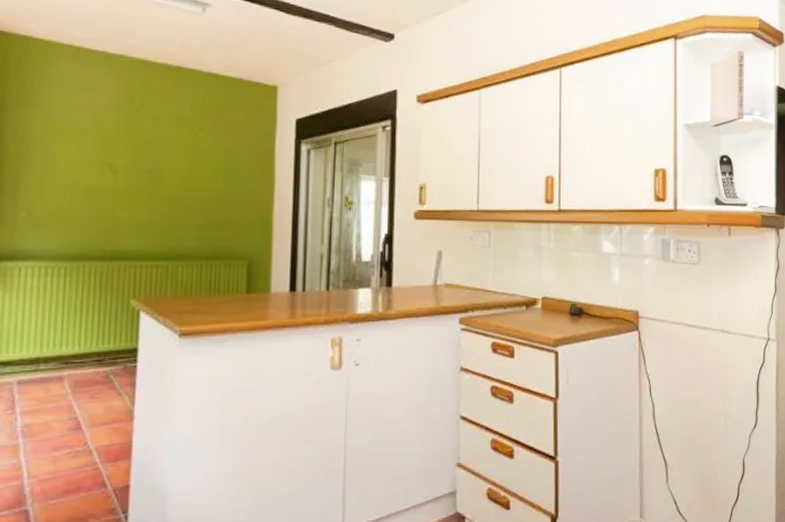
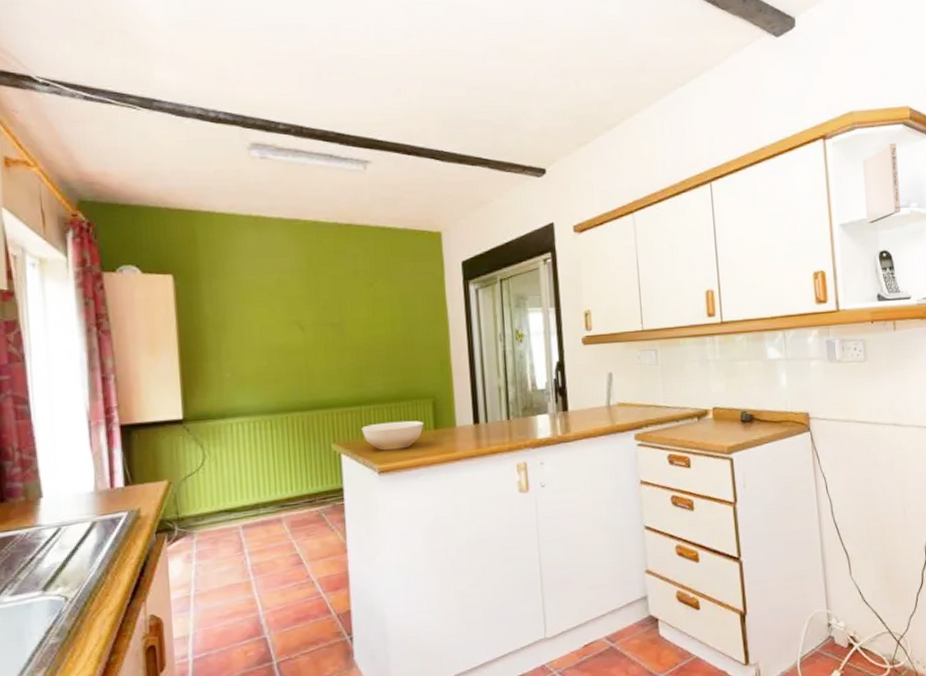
bowl: none [166,281,236,312] -> present [361,420,424,451]

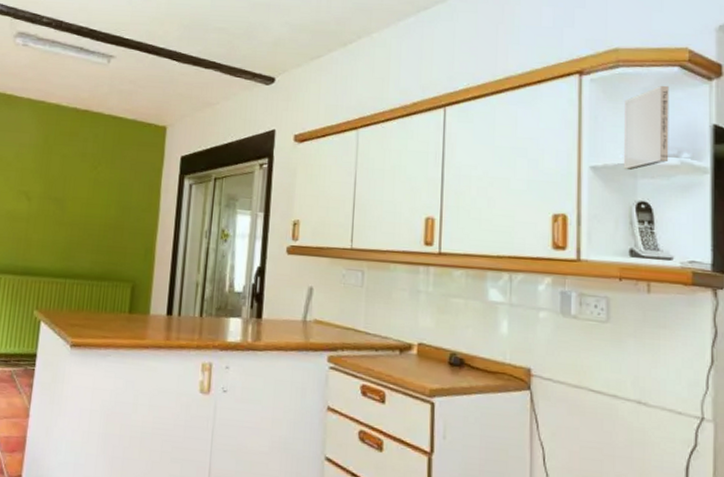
bowl: present [361,420,424,451] -> none [62,298,120,327]

